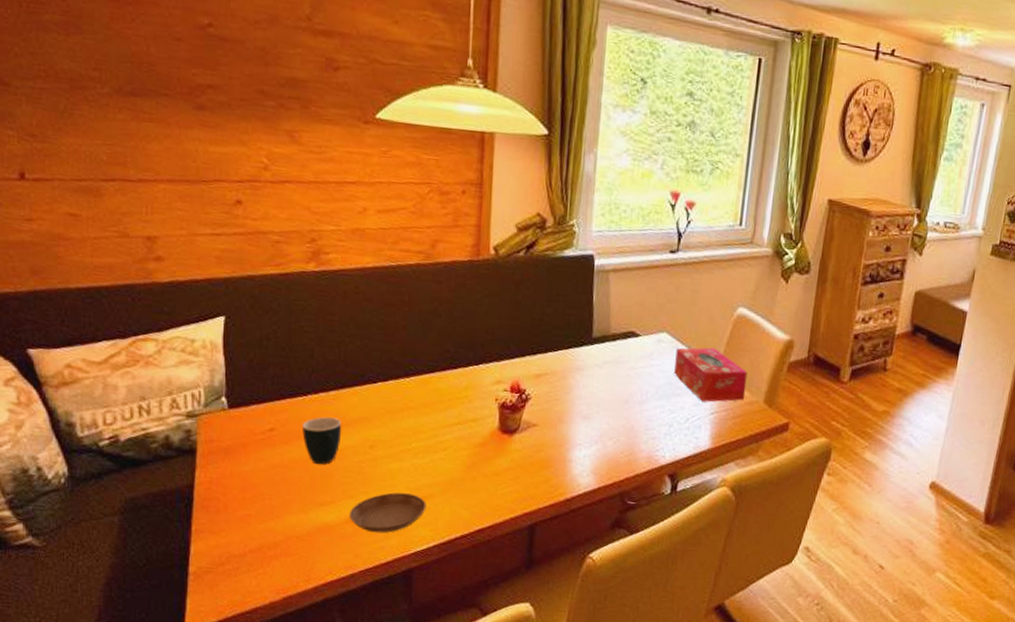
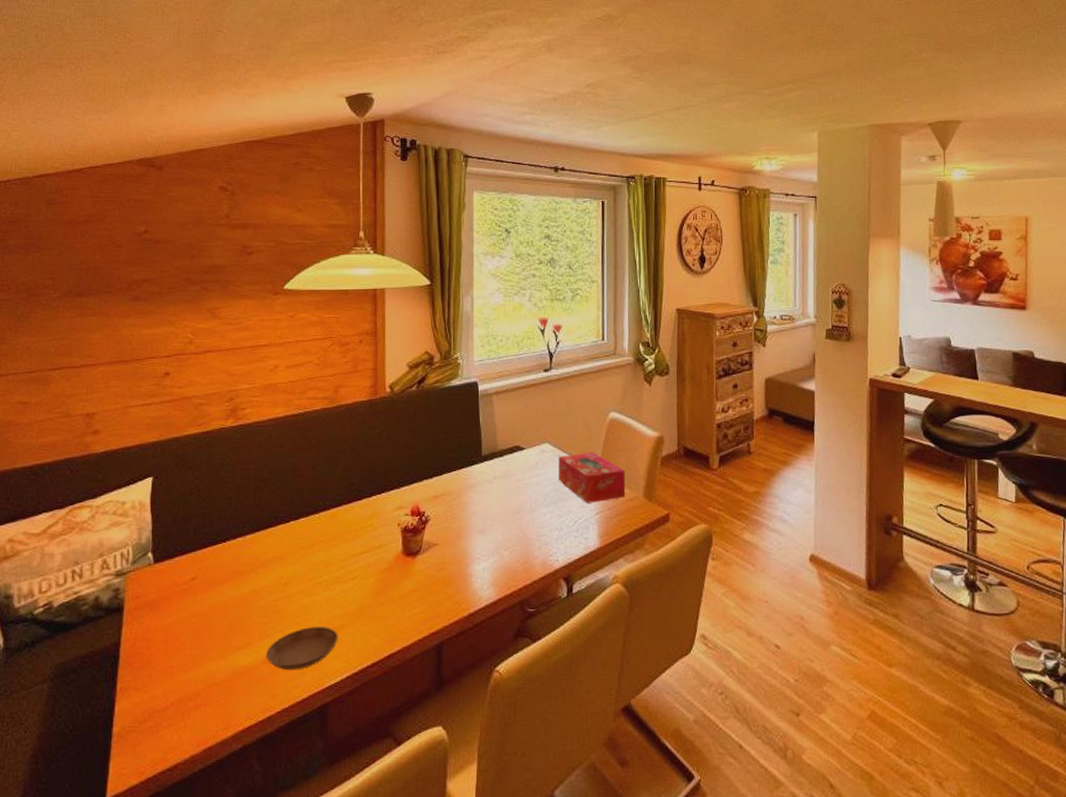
mug: present [302,417,342,465] -> none [222,560,258,608]

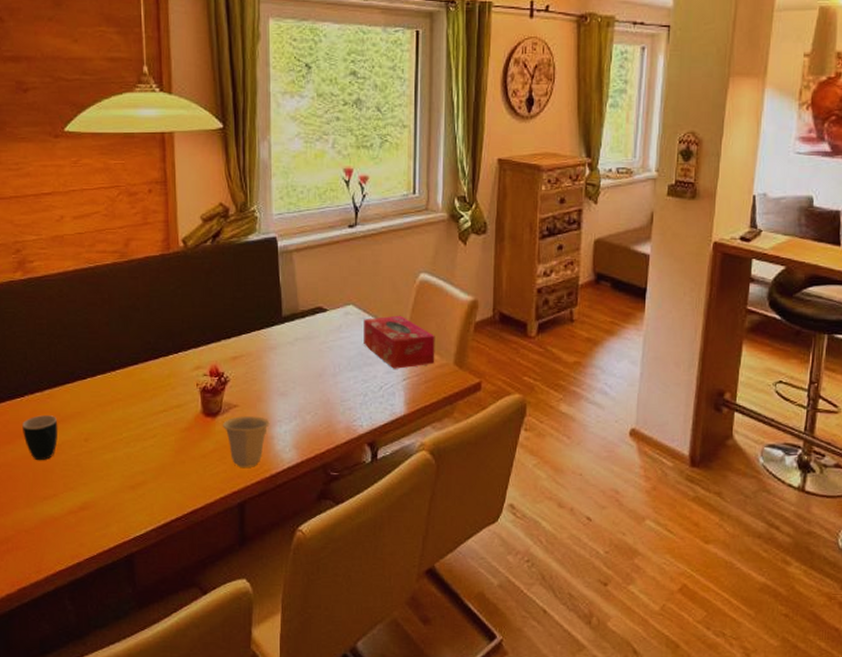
mug: none [222,560,258,608] -> present [22,415,58,461]
saucer: present [266,627,338,671] -> none [71,482,141,522]
cup: none [422,554,469,607] -> present [222,416,270,467]

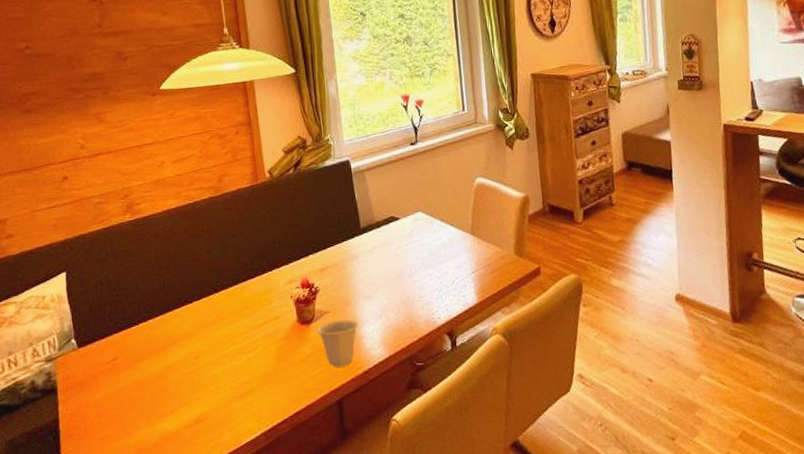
mug: present [22,415,58,461] -> none [138,339,171,382]
tissue box: present [364,315,435,369] -> none [432,216,498,264]

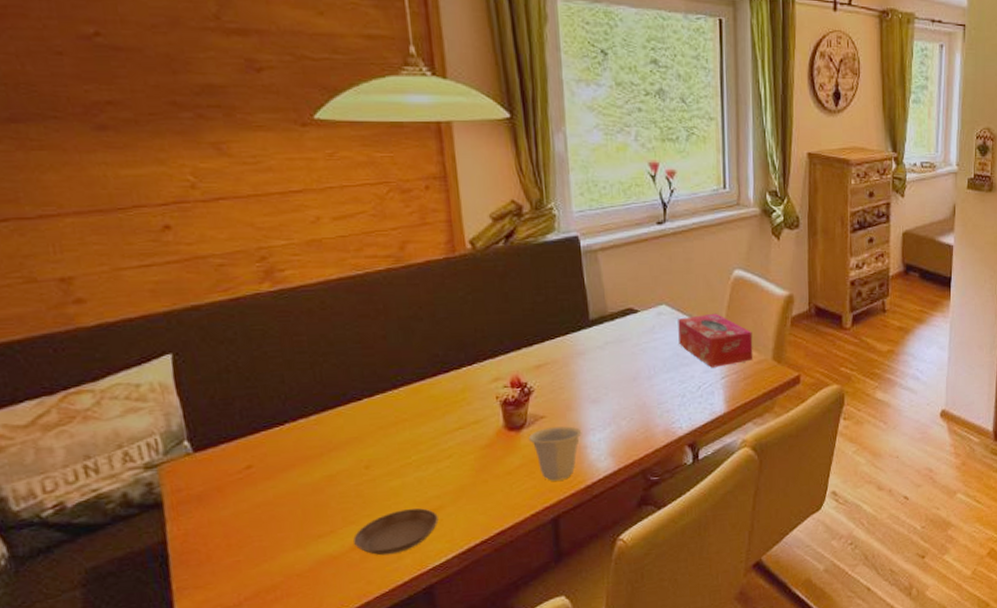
saucer: none [187,392,249,433] -> present [353,508,439,556]
tissue box: none [432,216,498,264] -> present [678,313,753,368]

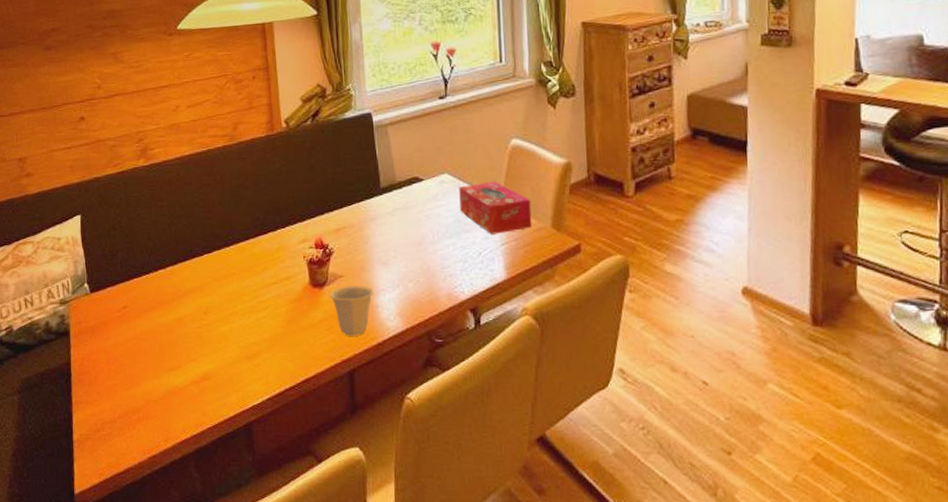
saucer: present [353,508,439,556] -> none [194,352,257,391]

